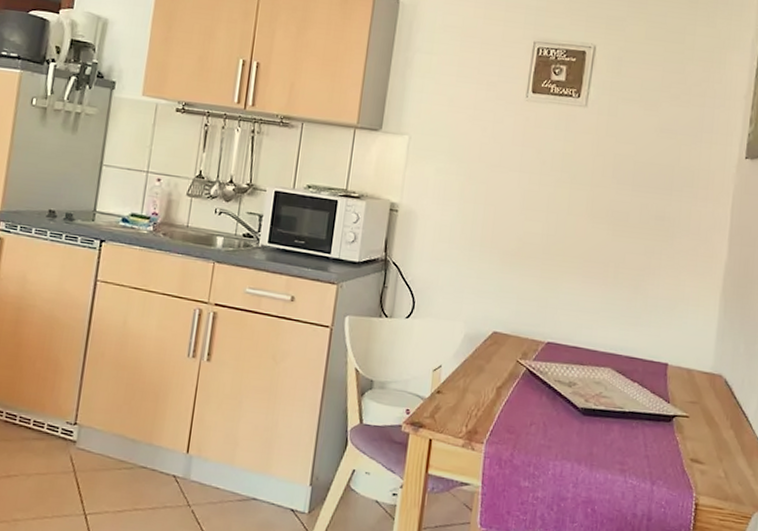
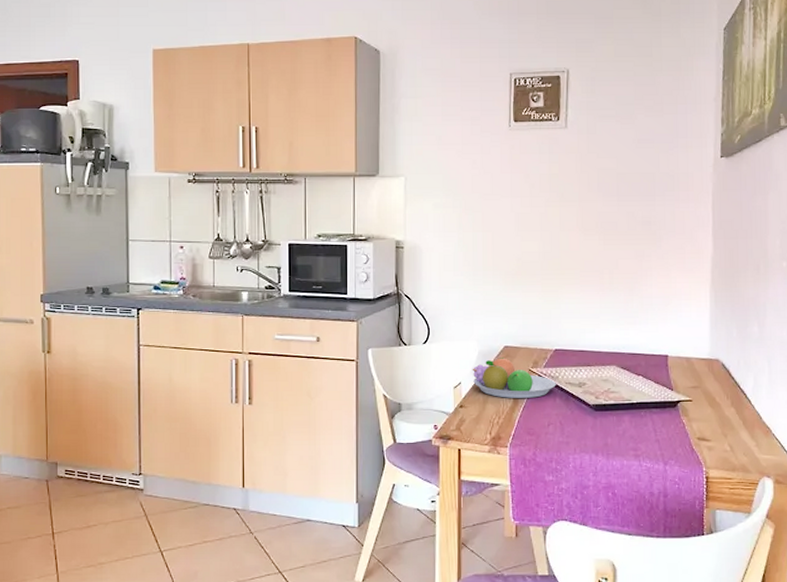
fruit bowl: none [455,343,545,393] -> present [472,356,556,398]

